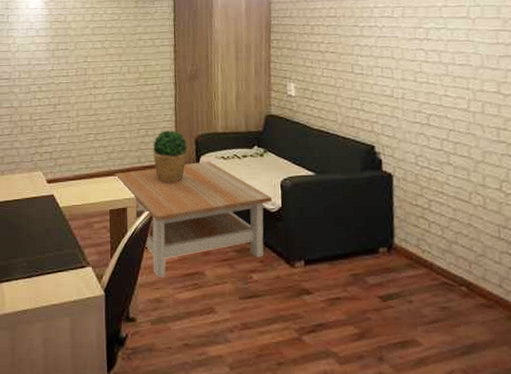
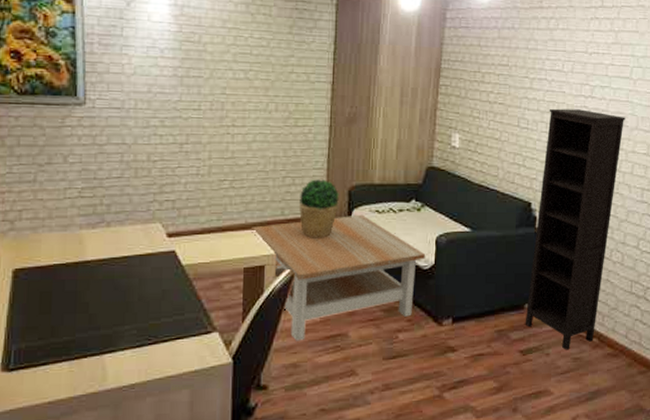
bookcase: none [381,52,468,298] -> present [525,108,625,350]

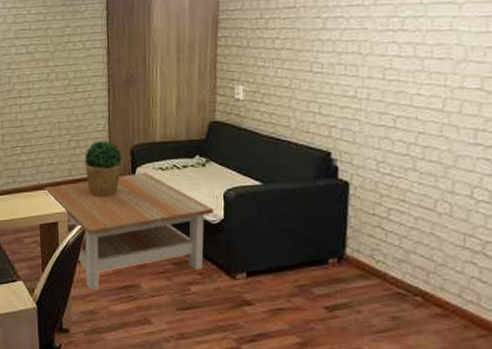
bookcase: present [525,108,625,350] -> none [329,45,449,308]

